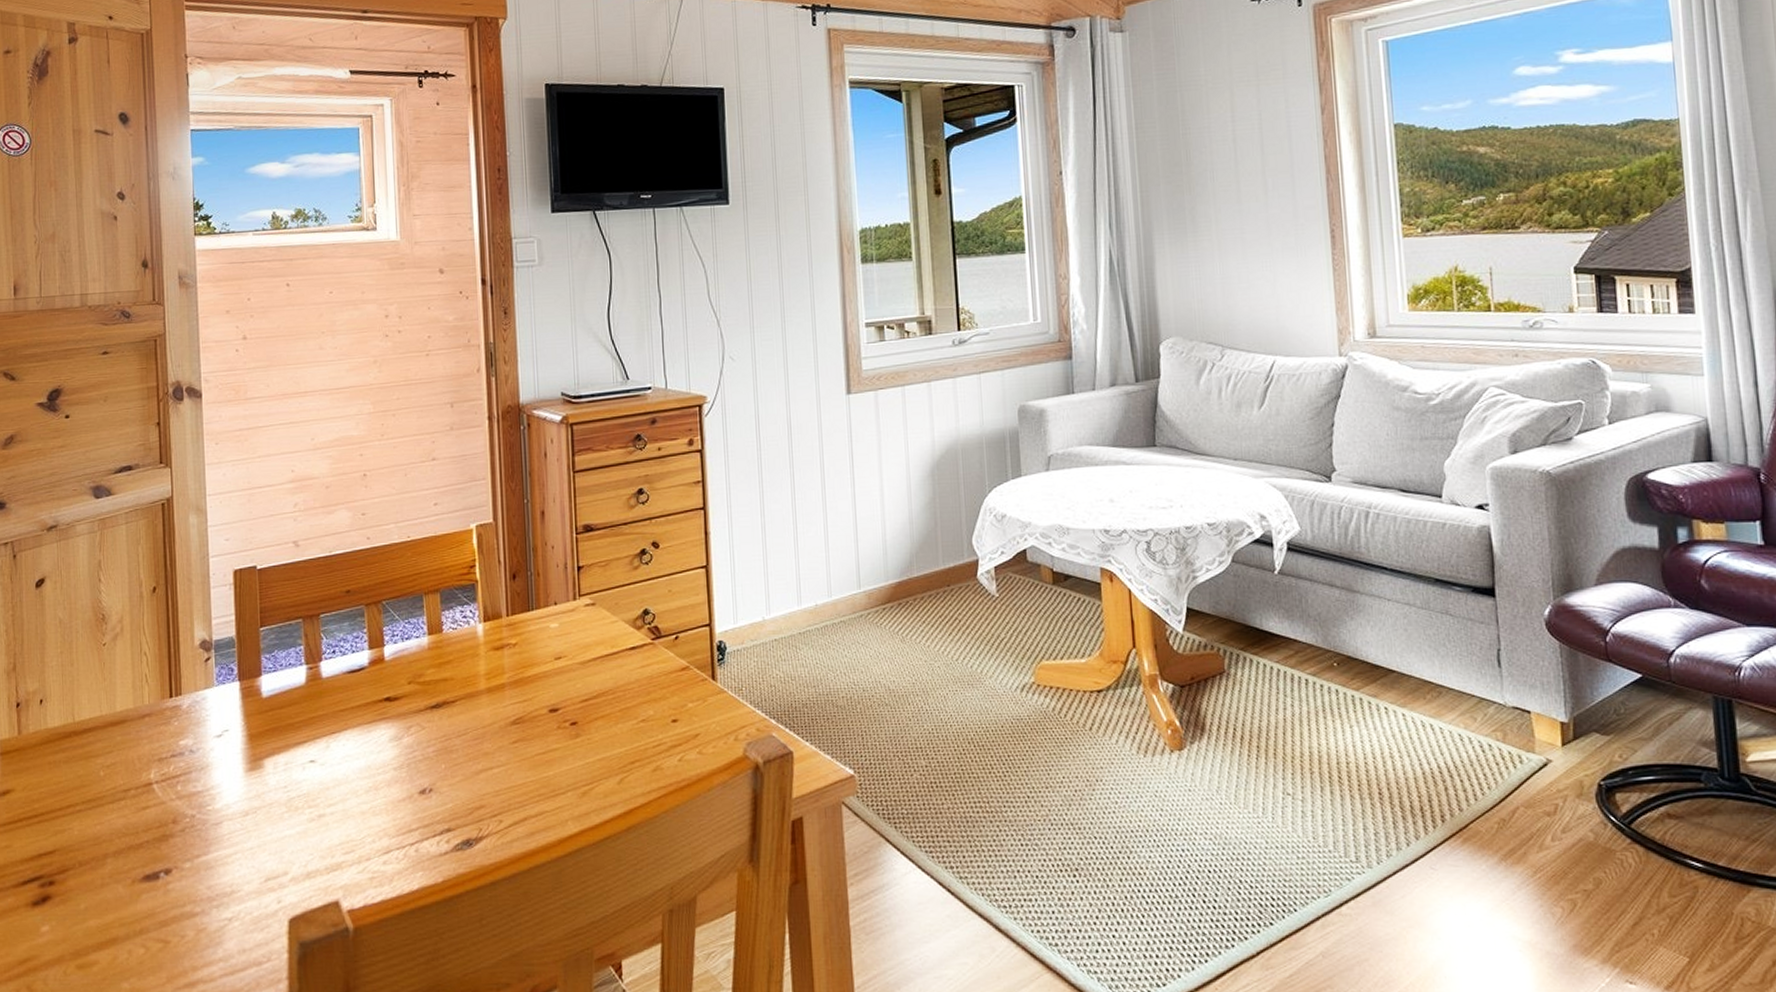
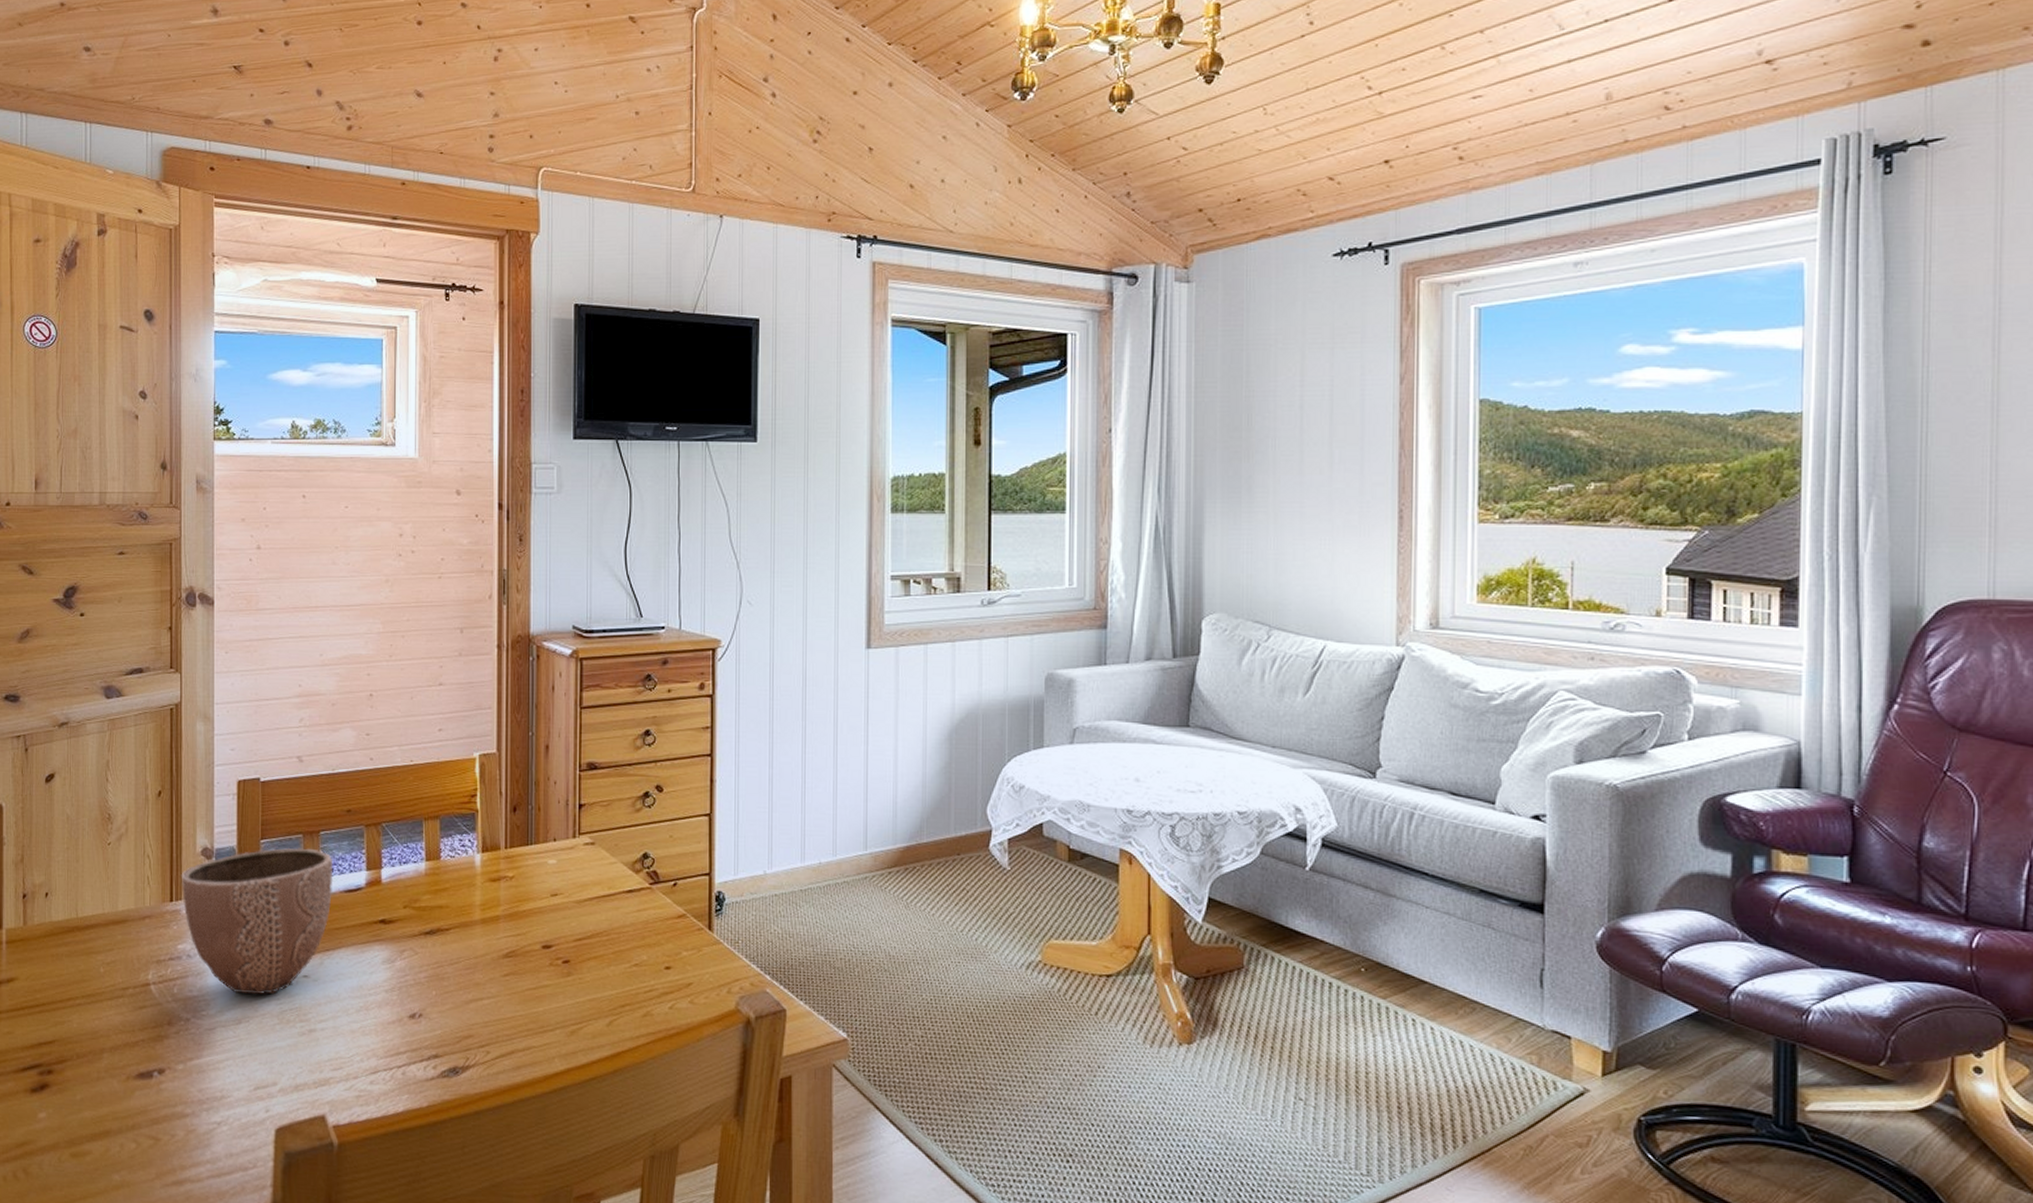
decorative bowl: none [180,632,336,785] -> present [181,847,333,995]

